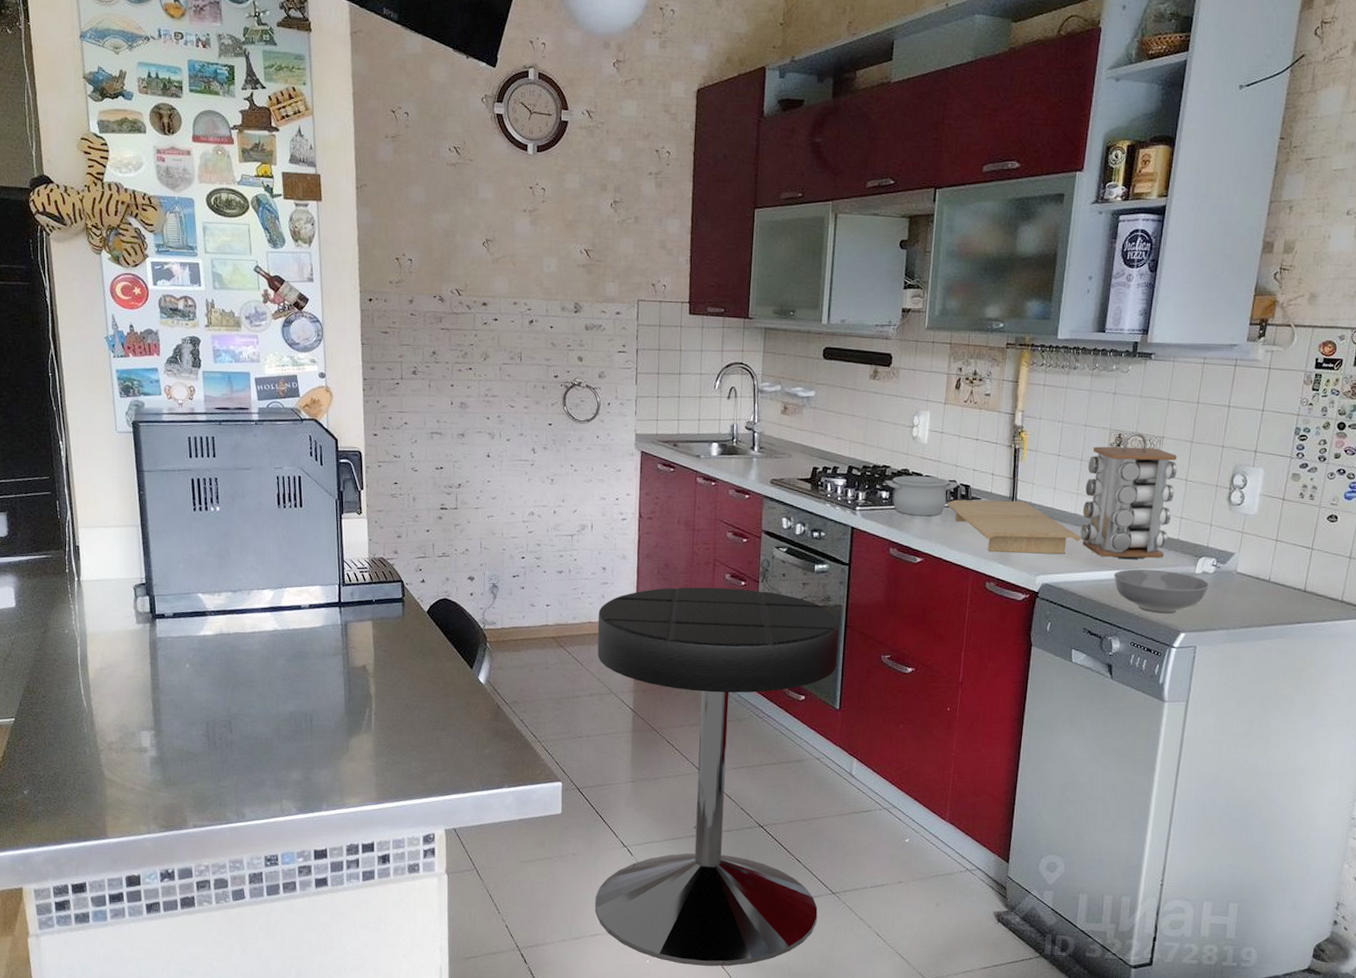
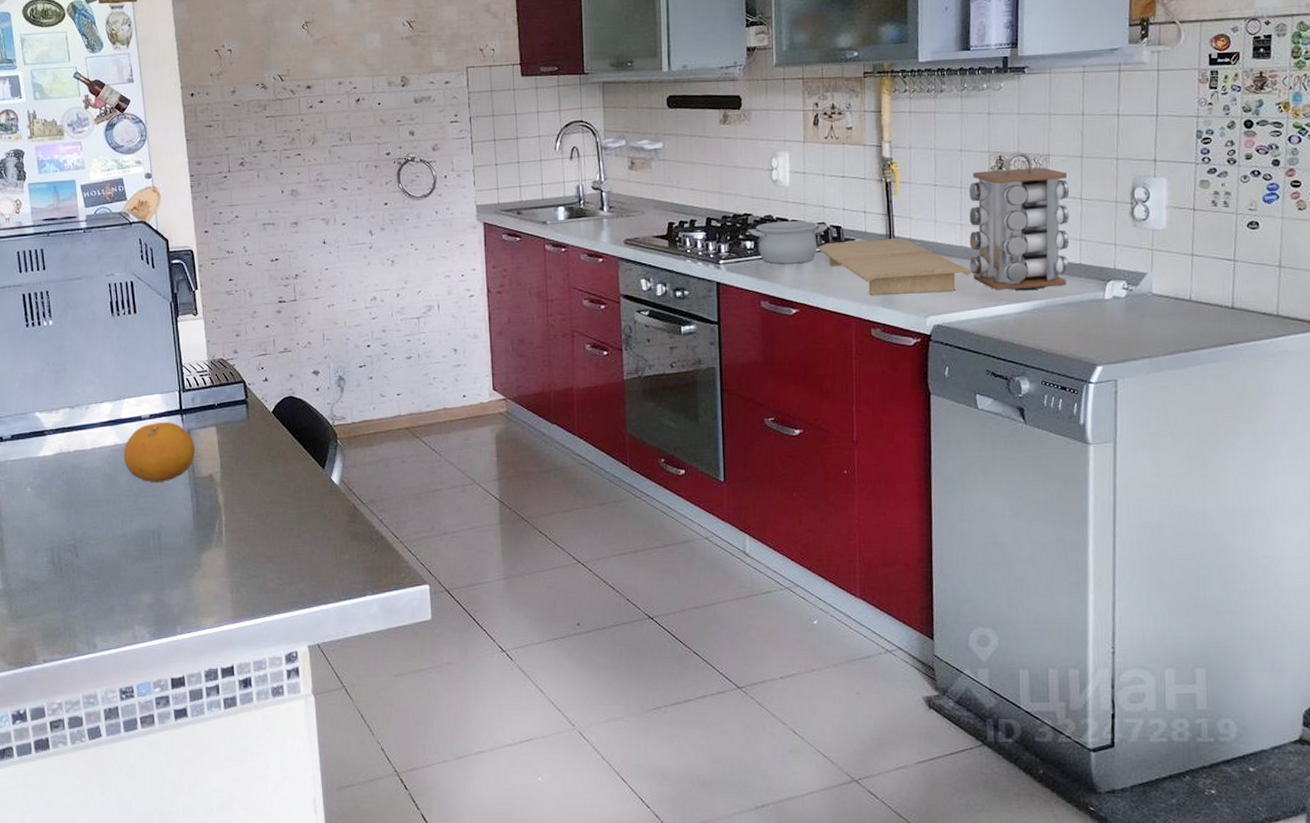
fruit: none [281,613,351,670] -> present [123,422,196,483]
bar stool: present [595,587,839,966] -> none [453,359,724,780]
bowl: present [1113,569,1210,614] -> none [1012,299,1123,347]

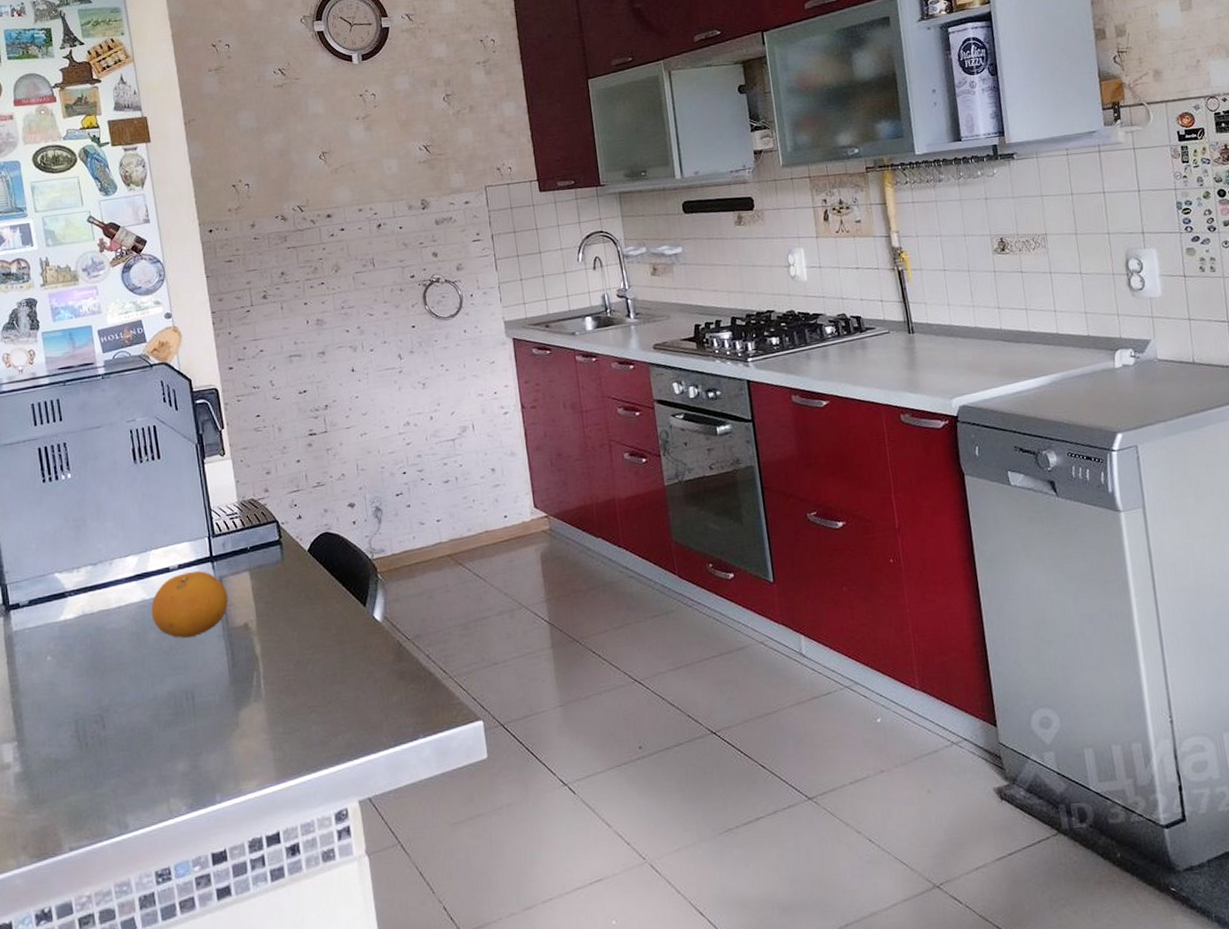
cooking pot: present [748,221,827,265] -> none [772,313,848,359]
cutting board: present [818,238,973,296] -> none [840,323,990,382]
spice rack: present [968,152,1070,291] -> none [976,233,1079,367]

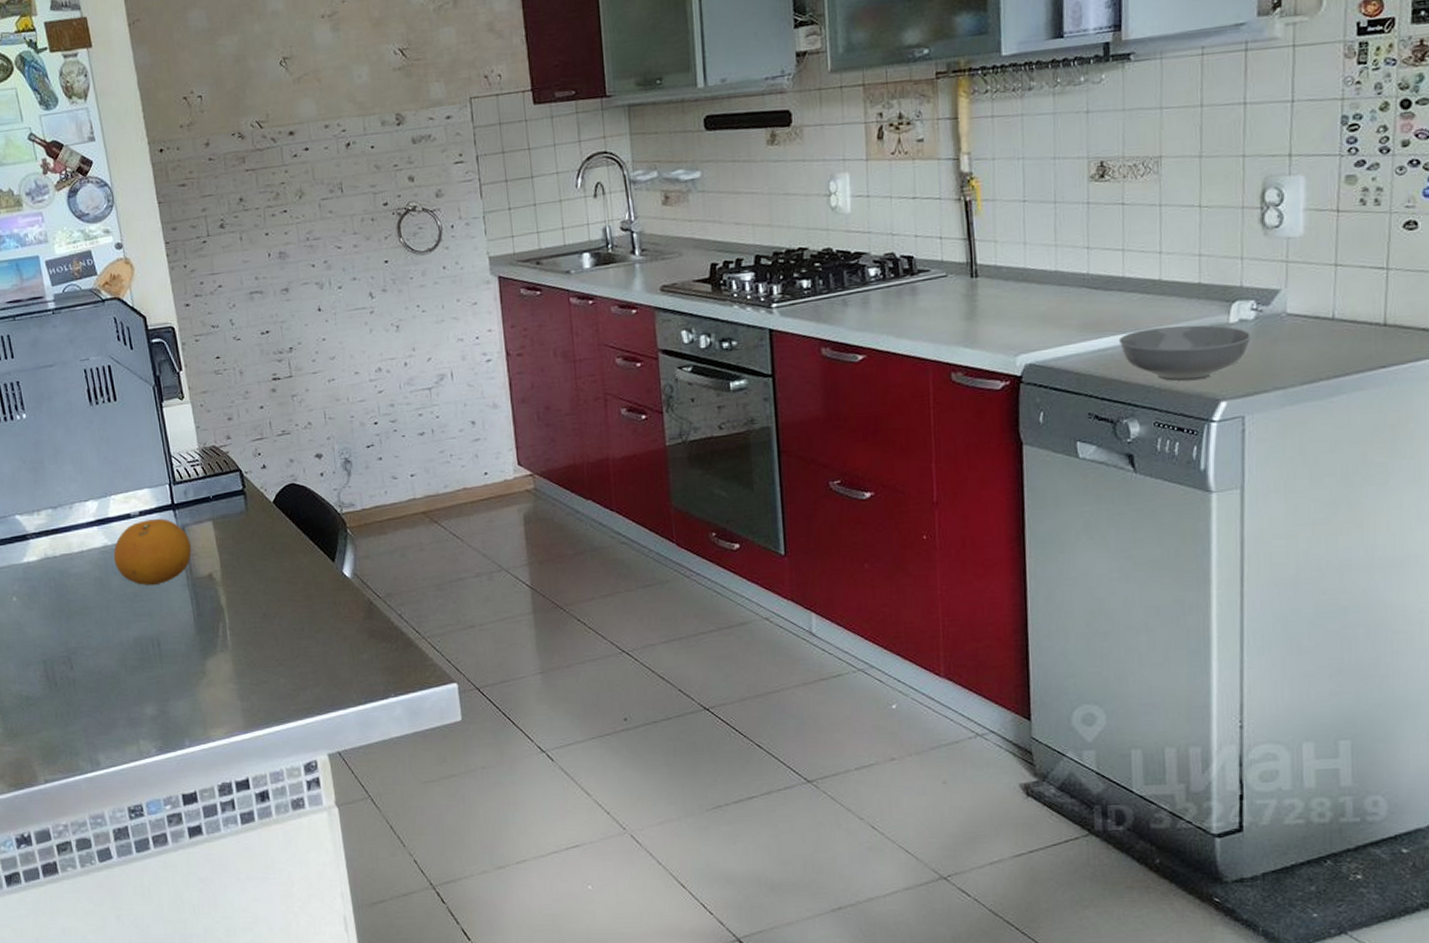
bowl: none [1031,370,1134,417] -> present [1118,325,1252,381]

